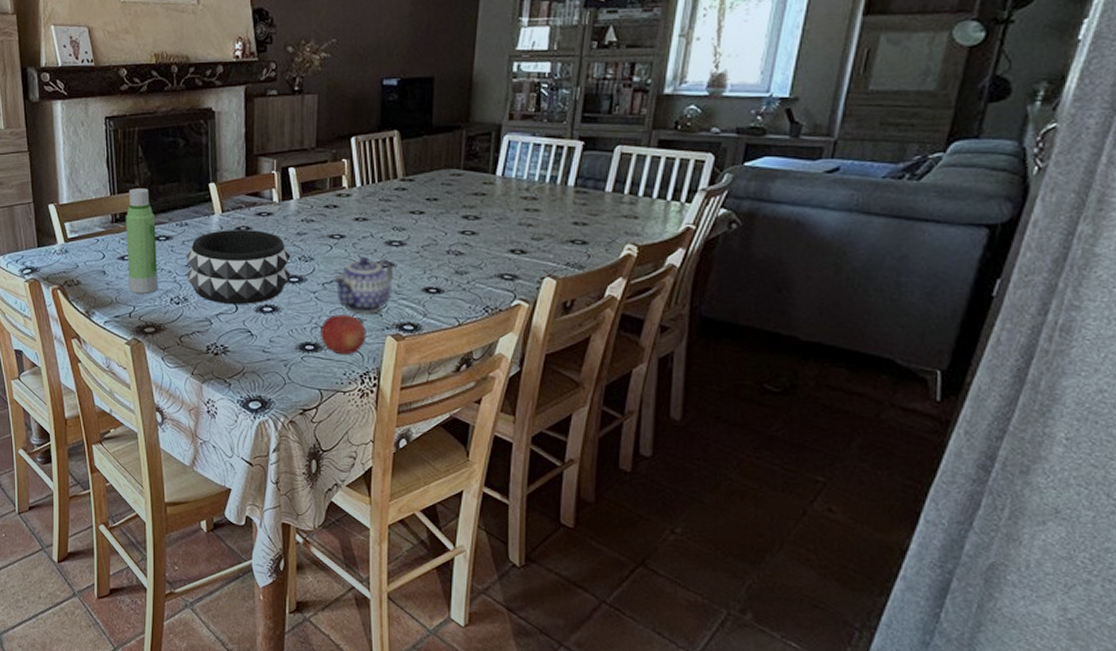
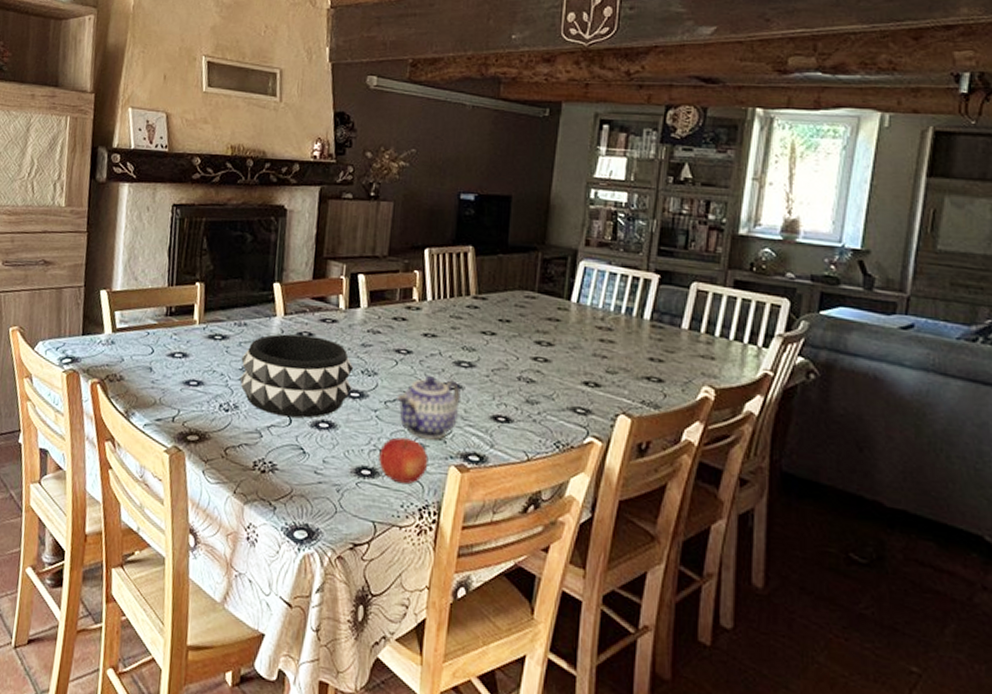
water bottle: present [126,188,157,294] -> none [175,281,212,397]

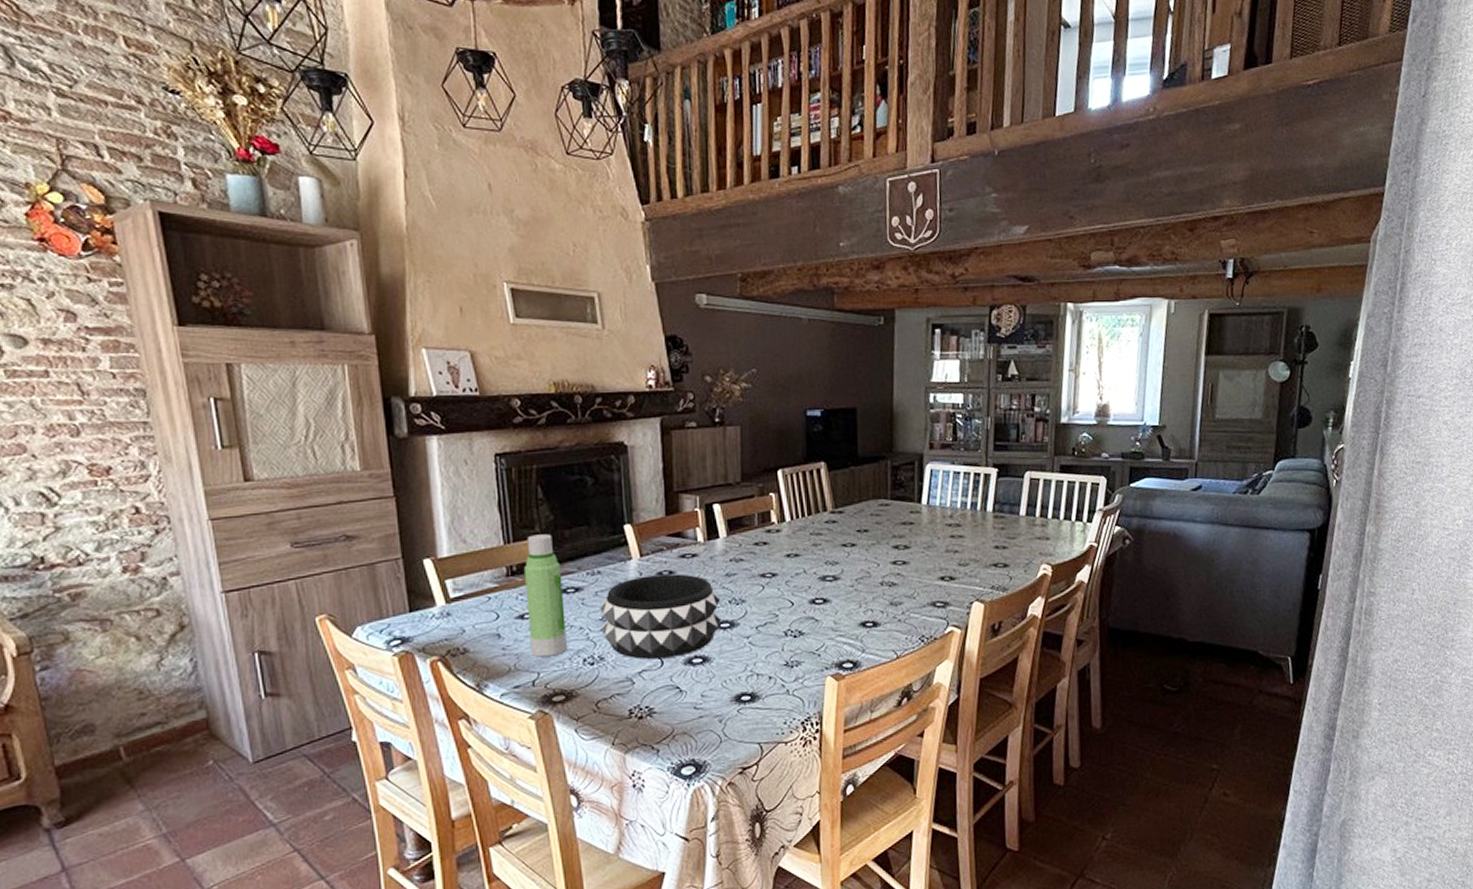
water bottle: none [175,281,212,397] -> present [525,534,567,657]
fruit: present [379,437,429,485] -> none [757,658,806,703]
teapot: present [397,375,461,440] -> none [767,594,829,656]

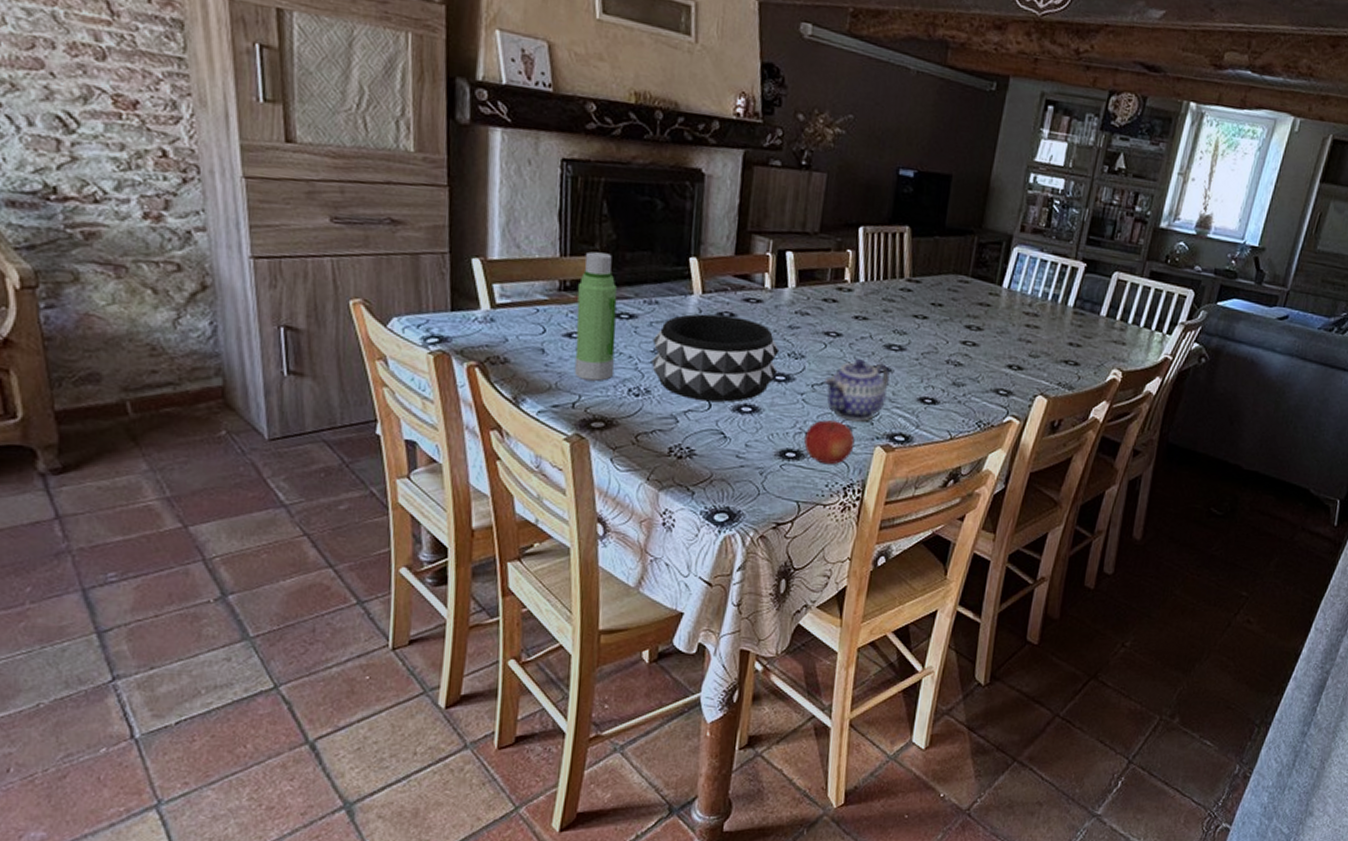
fruit: none [757,658,806,703] -> present [804,420,855,465]
teapot: none [767,594,829,656] -> present [824,358,890,422]

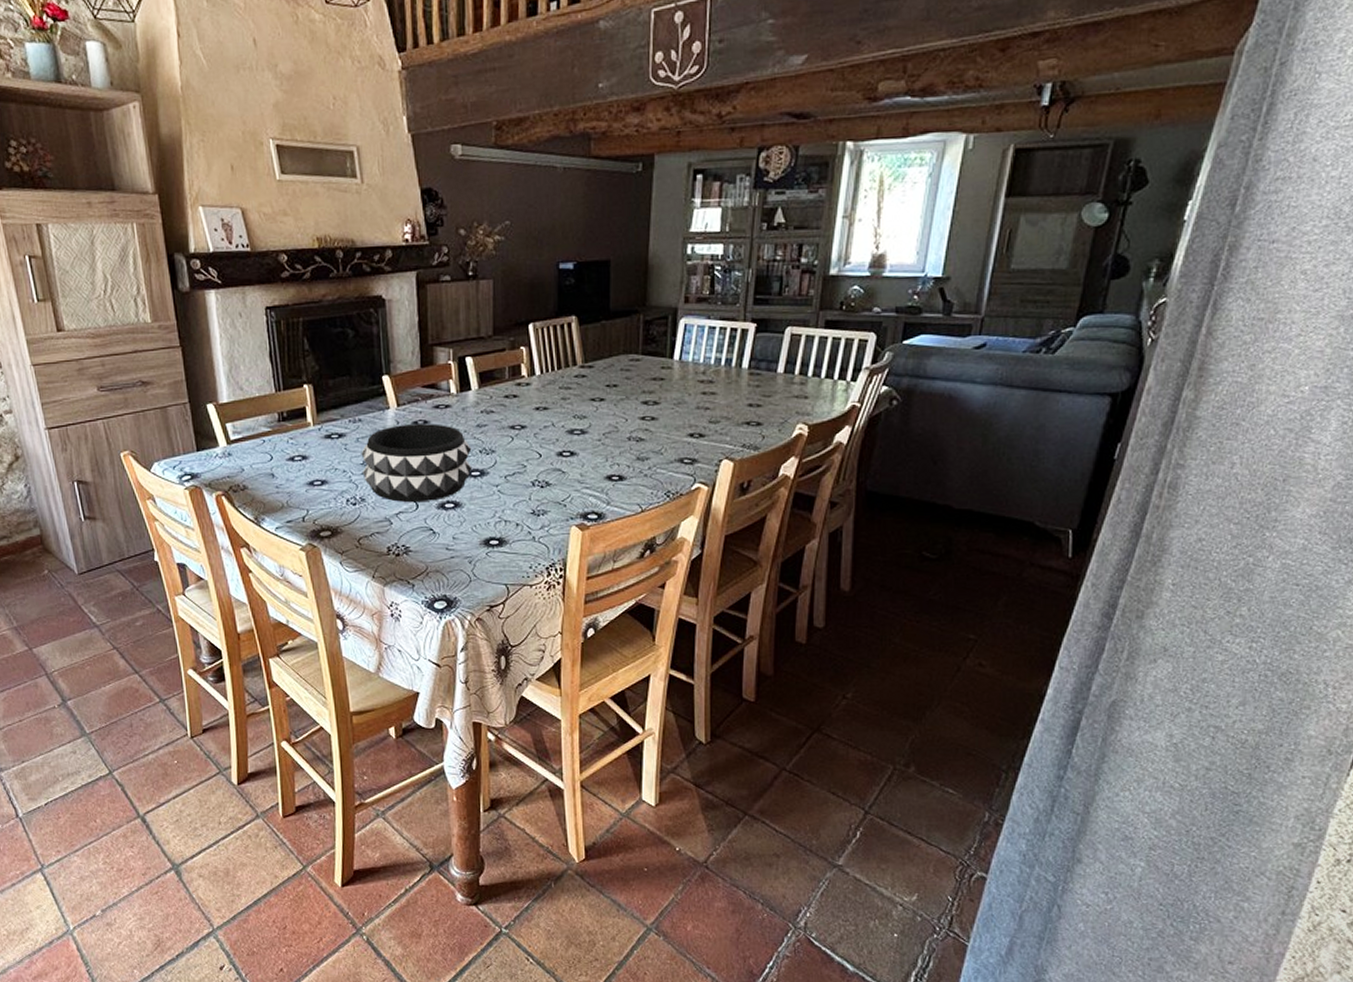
water bottle: present [574,251,617,381] -> none [294,383,332,496]
fruit: present [804,420,855,465] -> none [505,507,551,548]
teapot: present [824,358,890,422] -> none [516,446,576,505]

